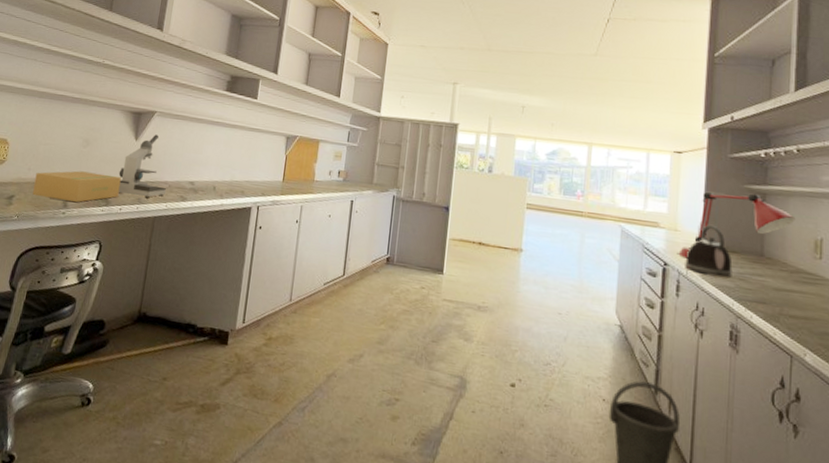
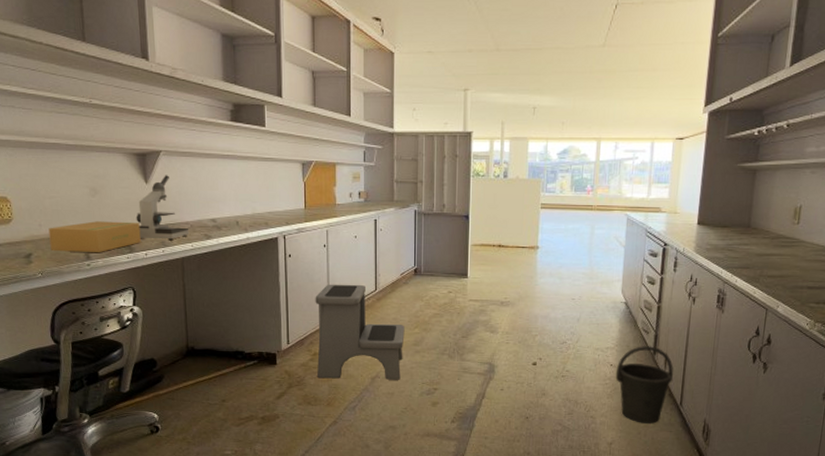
step stool: none [269,262,370,383] -> present [315,284,405,380]
desk lamp: present [676,191,796,259] -> none [675,171,780,237]
kettle: present [683,224,734,278] -> none [681,204,724,250]

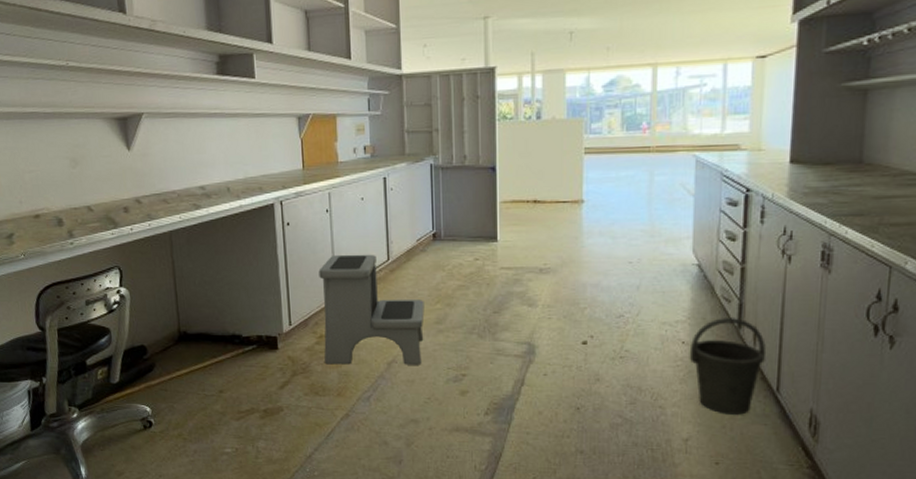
box: present [48,221,141,253] -> none [29,194,126,230]
microscope: present [136,175,190,241] -> none [119,139,177,213]

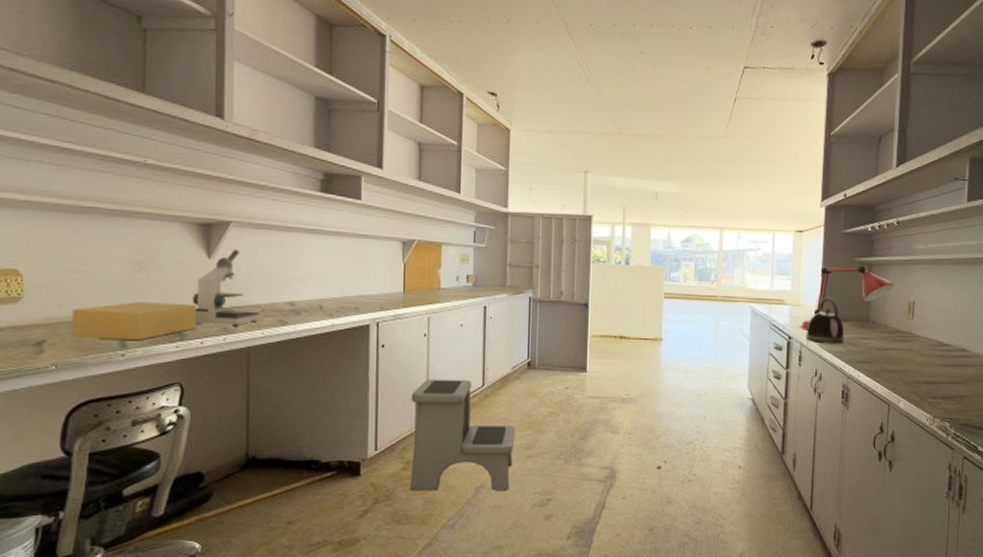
box: none [29,194,126,230] -> present [72,302,196,341]
microscope: none [119,139,177,213] -> present [192,249,260,327]
bucket: present [689,318,766,415] -> none [744,445,802,531]
desk lamp: none [761,92,902,180] -> present [799,265,895,331]
kettle: none [769,136,827,195] -> present [805,297,845,344]

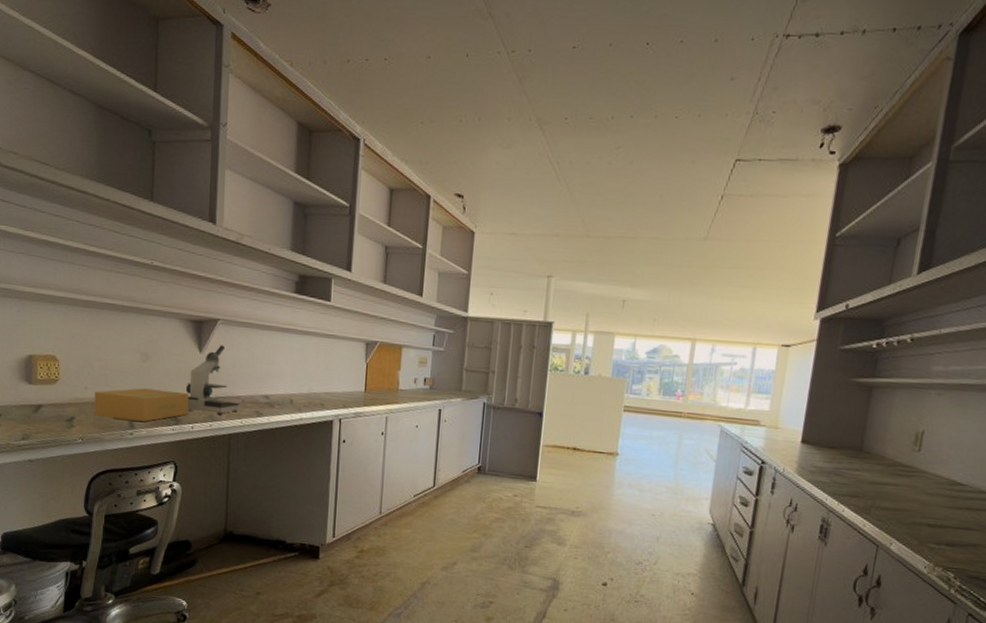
step stool: present [410,379,516,491] -> none [362,475,463,589]
desk lamp: present [799,265,895,331] -> none [775,386,900,456]
kettle: present [805,297,845,344] -> none [781,420,831,474]

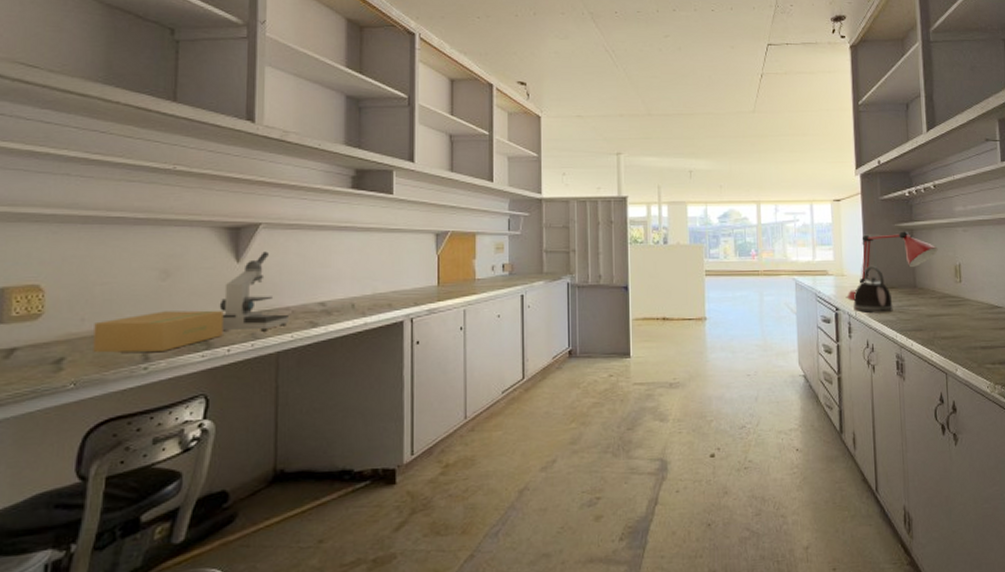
desk lamp: none [775,386,900,456] -> present [845,231,938,301]
kettle: none [781,420,831,474] -> present [852,265,894,314]

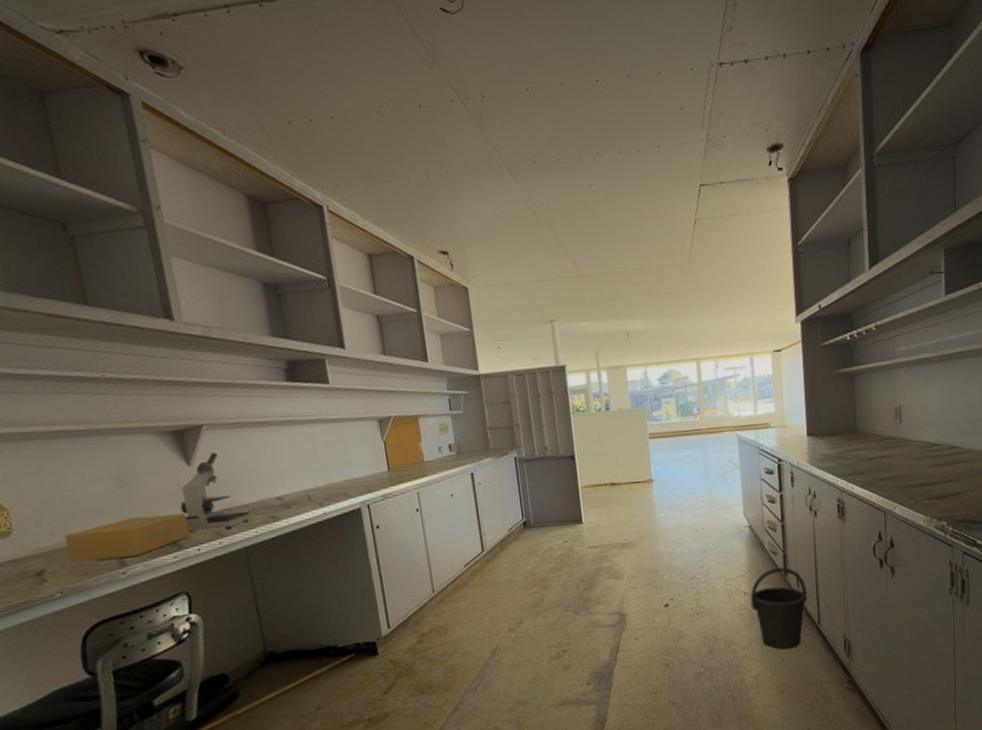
bucket: none [802,424,864,518] -> present [750,567,807,650]
desk lamp: present [845,231,938,301] -> none [787,376,879,451]
kettle: present [852,265,894,314] -> none [794,413,835,462]

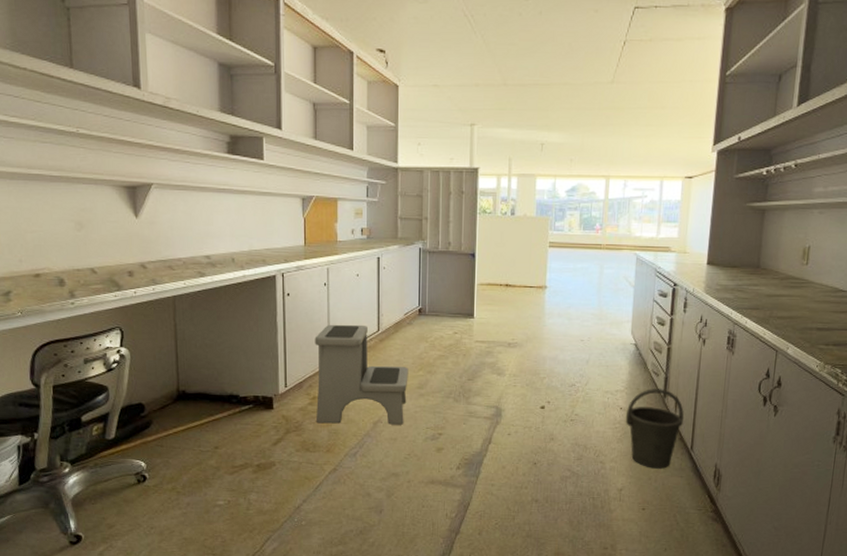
box: present [64,513,190,563] -> none [30,257,130,291]
microscope: present [179,452,251,531] -> none [124,209,182,278]
step stool: none [414,547,524,662] -> present [315,324,409,425]

